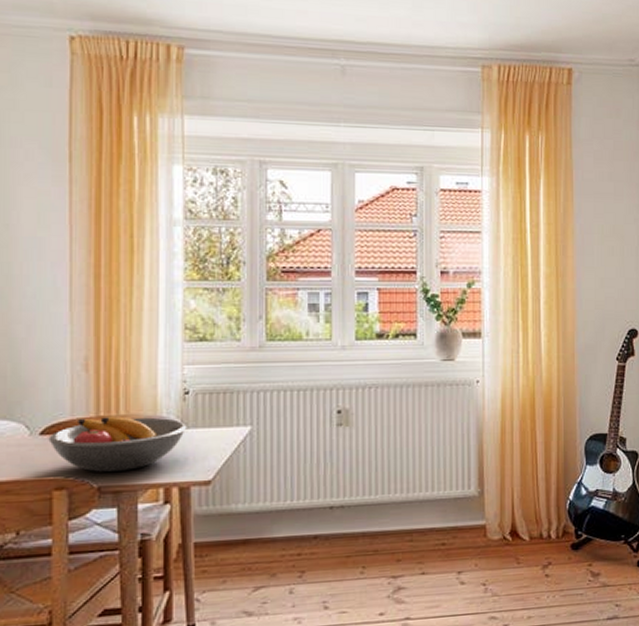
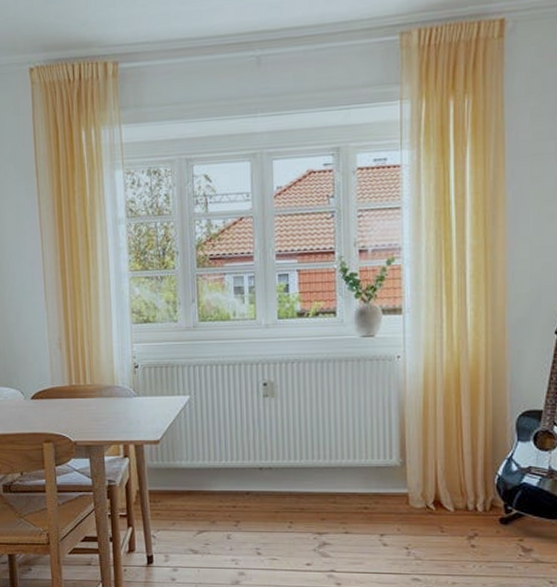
fruit bowl: present [48,416,187,472] -> none [37,386,138,430]

